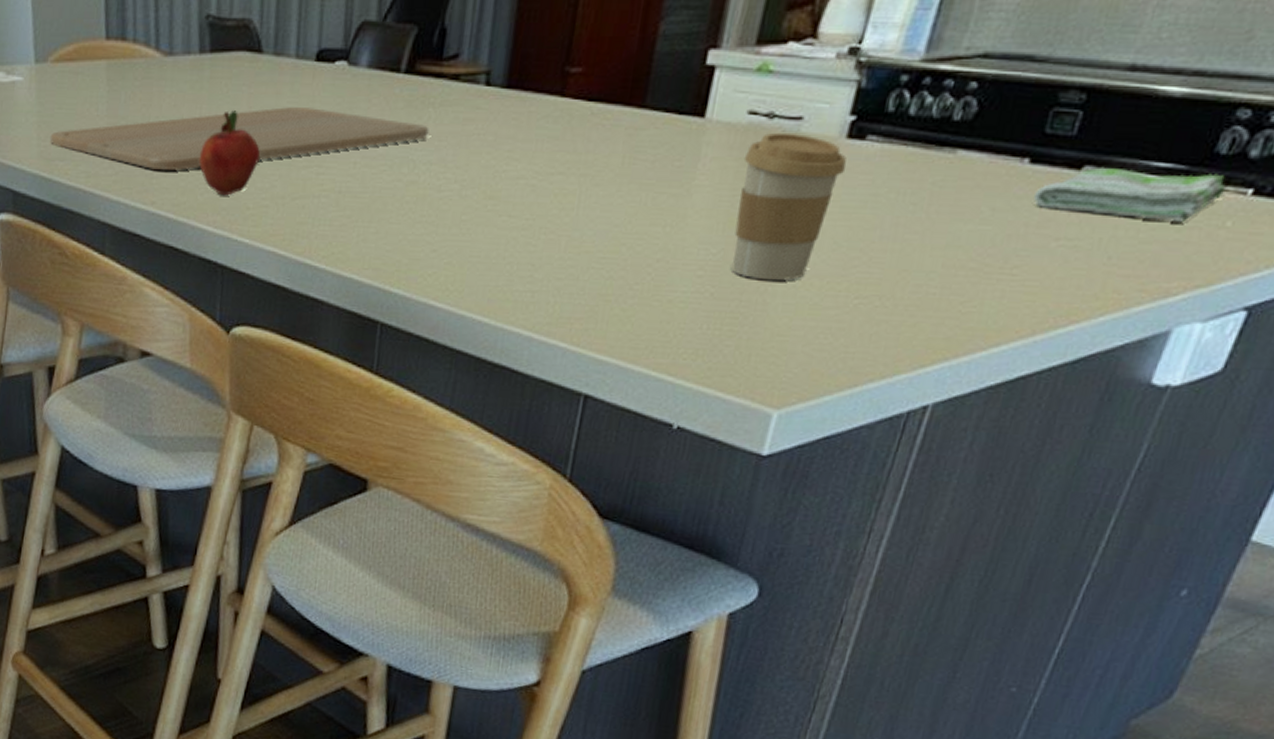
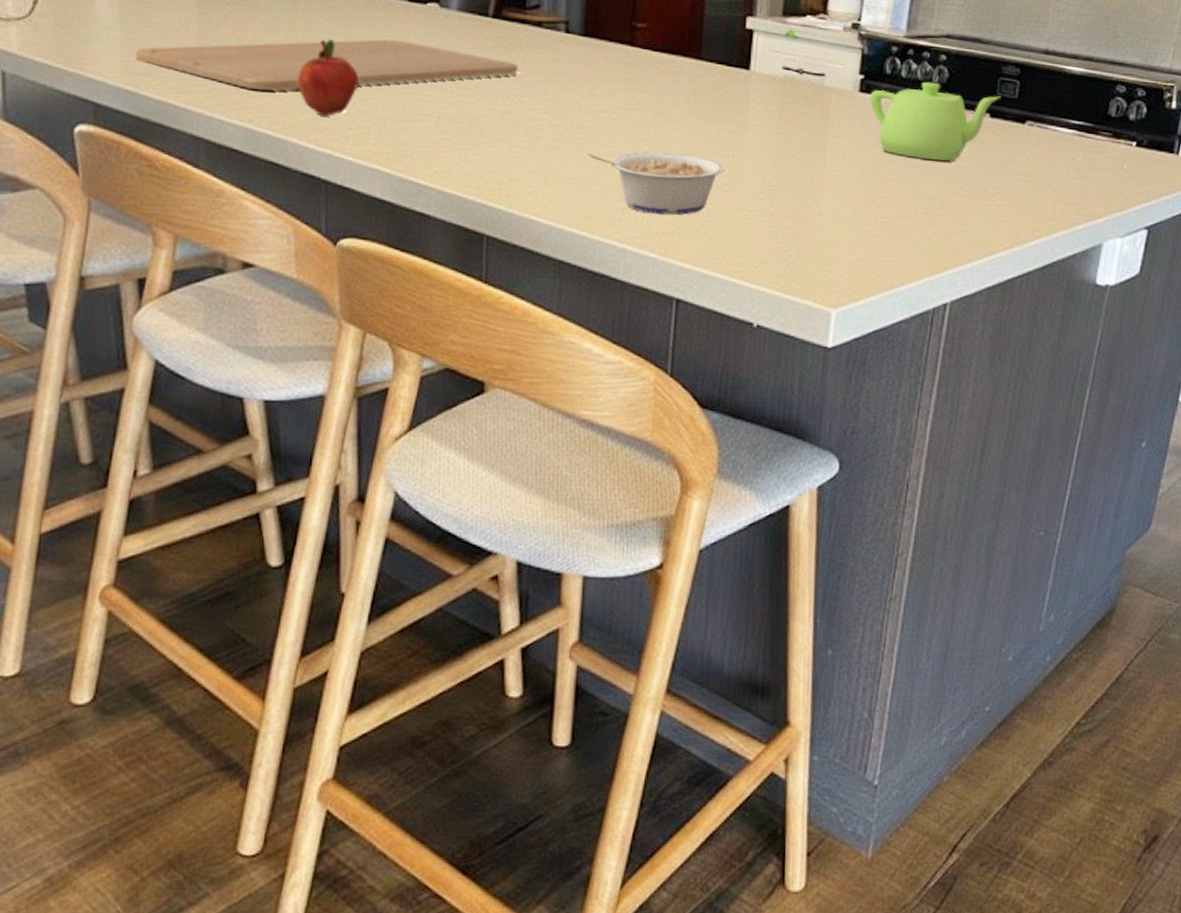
legume: none [498,223,660,299] -> present [588,151,725,216]
coffee cup: present [732,132,846,280] -> none [784,85,861,203]
teapot: none [859,119,1051,225] -> present [870,81,1001,162]
dish towel: present [1032,168,1226,222] -> none [996,123,1118,164]

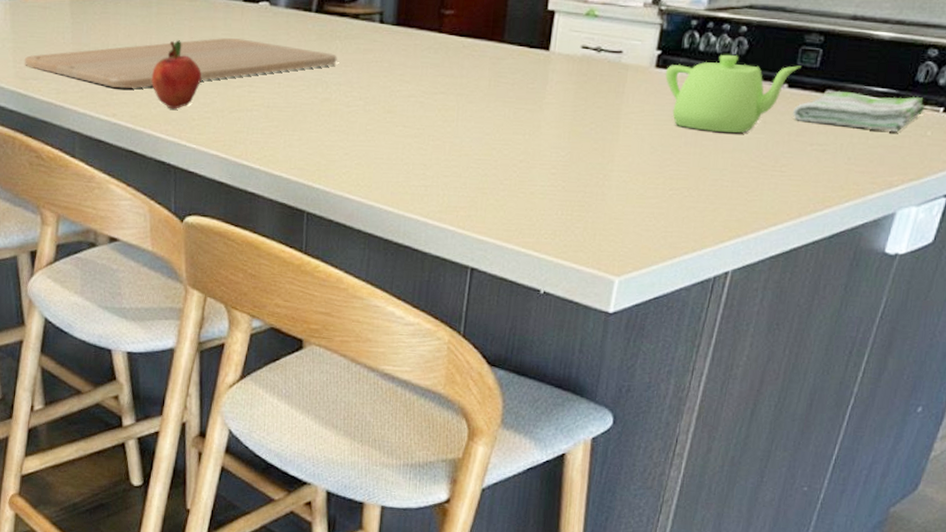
legume: present [588,151,725,216] -> none [396,132,521,192]
dish towel: none [996,123,1118,164] -> present [792,92,925,132]

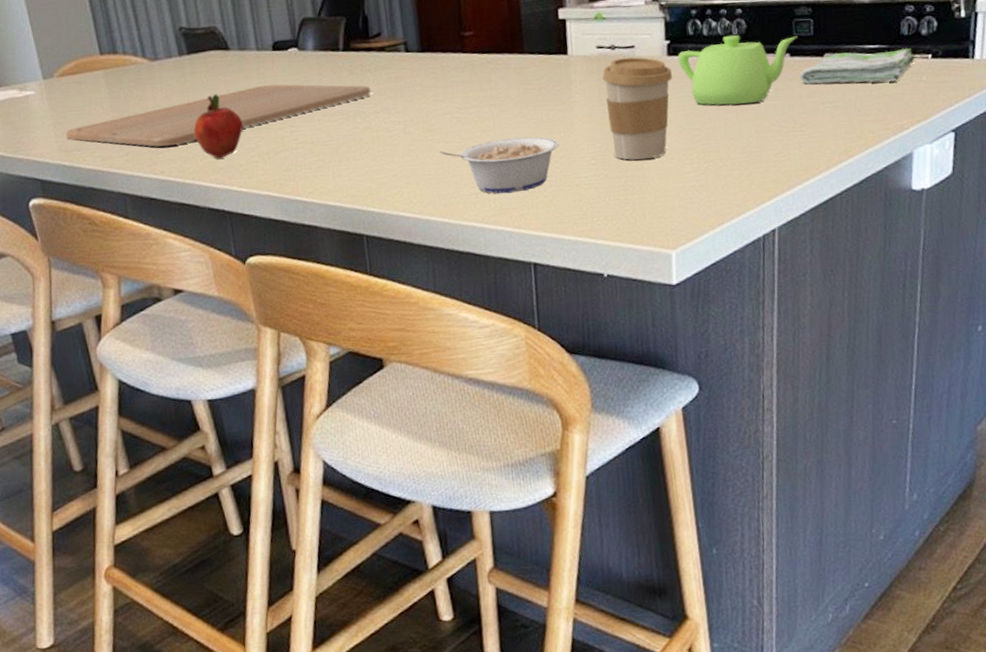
legume: none [396,132,521,192] -> present [439,136,559,194]
coffee cup: none [577,62,656,176] -> present [602,57,672,160]

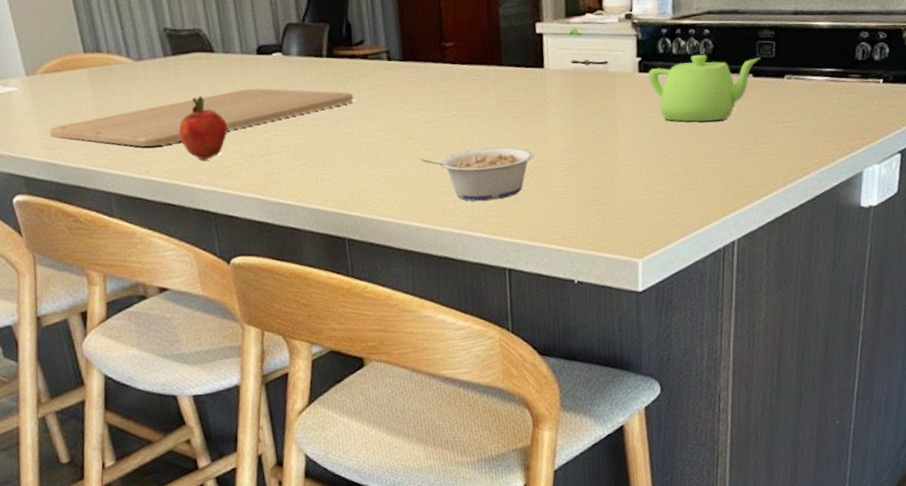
coffee cup: present [602,57,672,160] -> none [576,73,643,172]
dish towel: present [799,47,915,85] -> none [760,72,867,105]

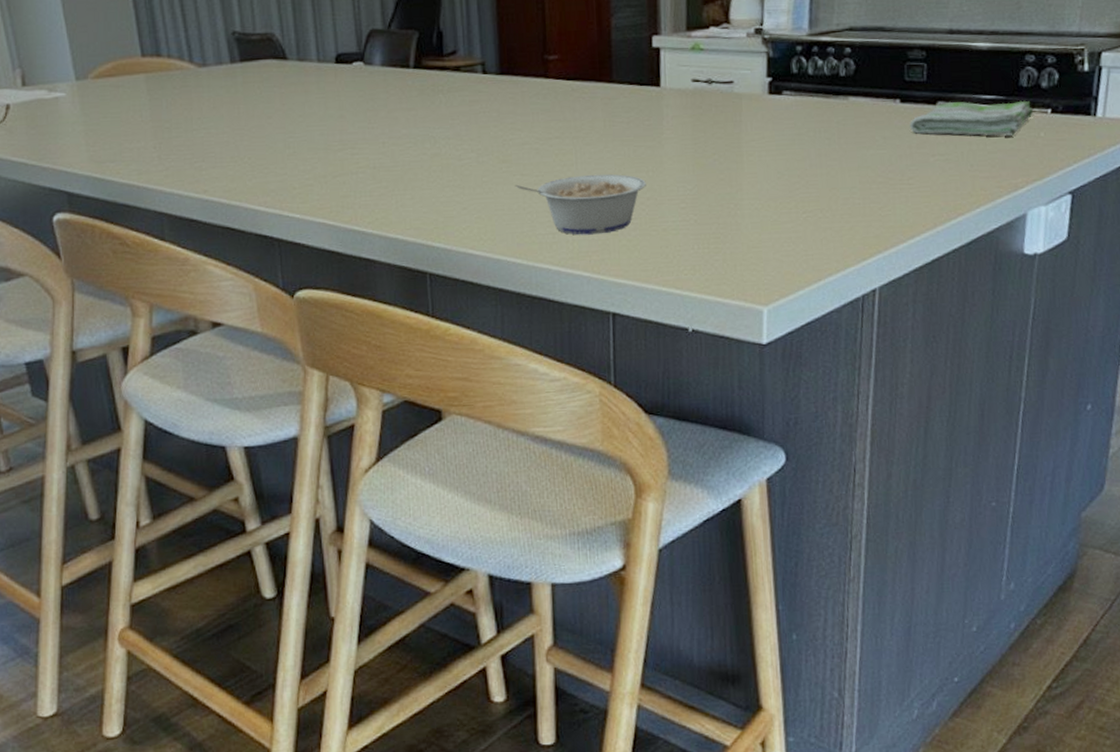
chopping board: present [49,88,354,147] -> none [98,101,443,163]
fruit: present [178,96,228,160] -> none [243,108,298,180]
teapot: present [648,54,760,122] -> none [780,75,909,153]
dish towel: none [760,72,867,105] -> present [909,100,1033,136]

